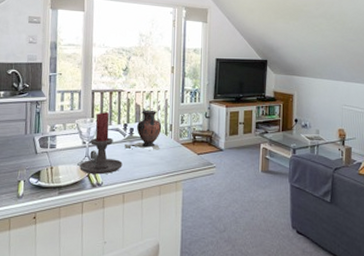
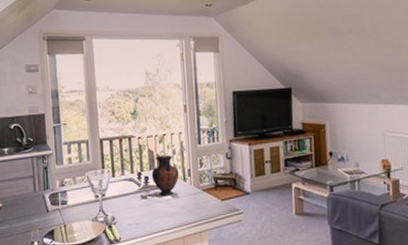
candle holder: present [80,111,123,175] -> none [94,160,140,230]

